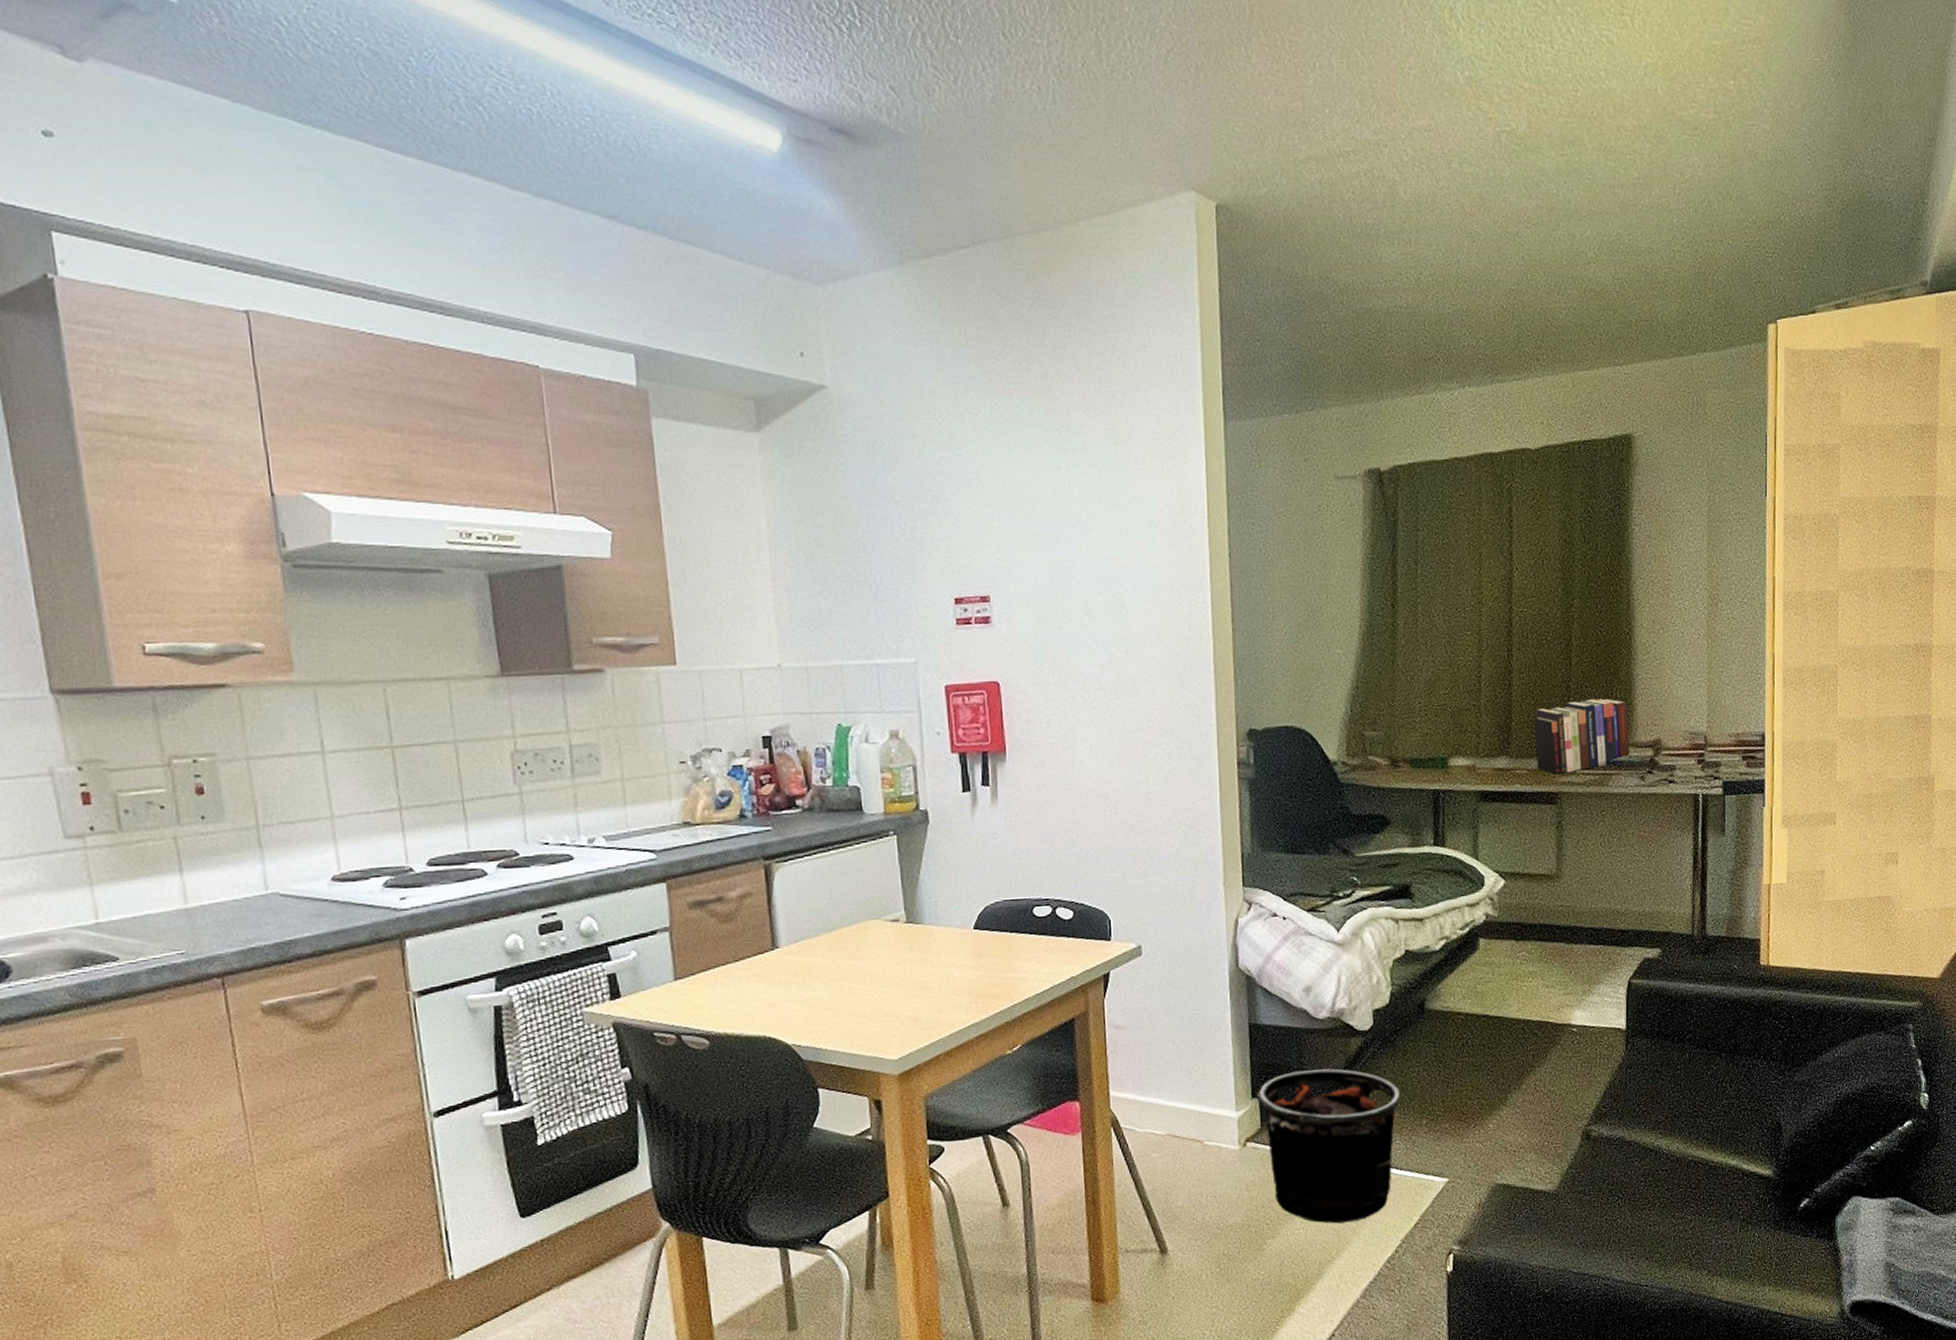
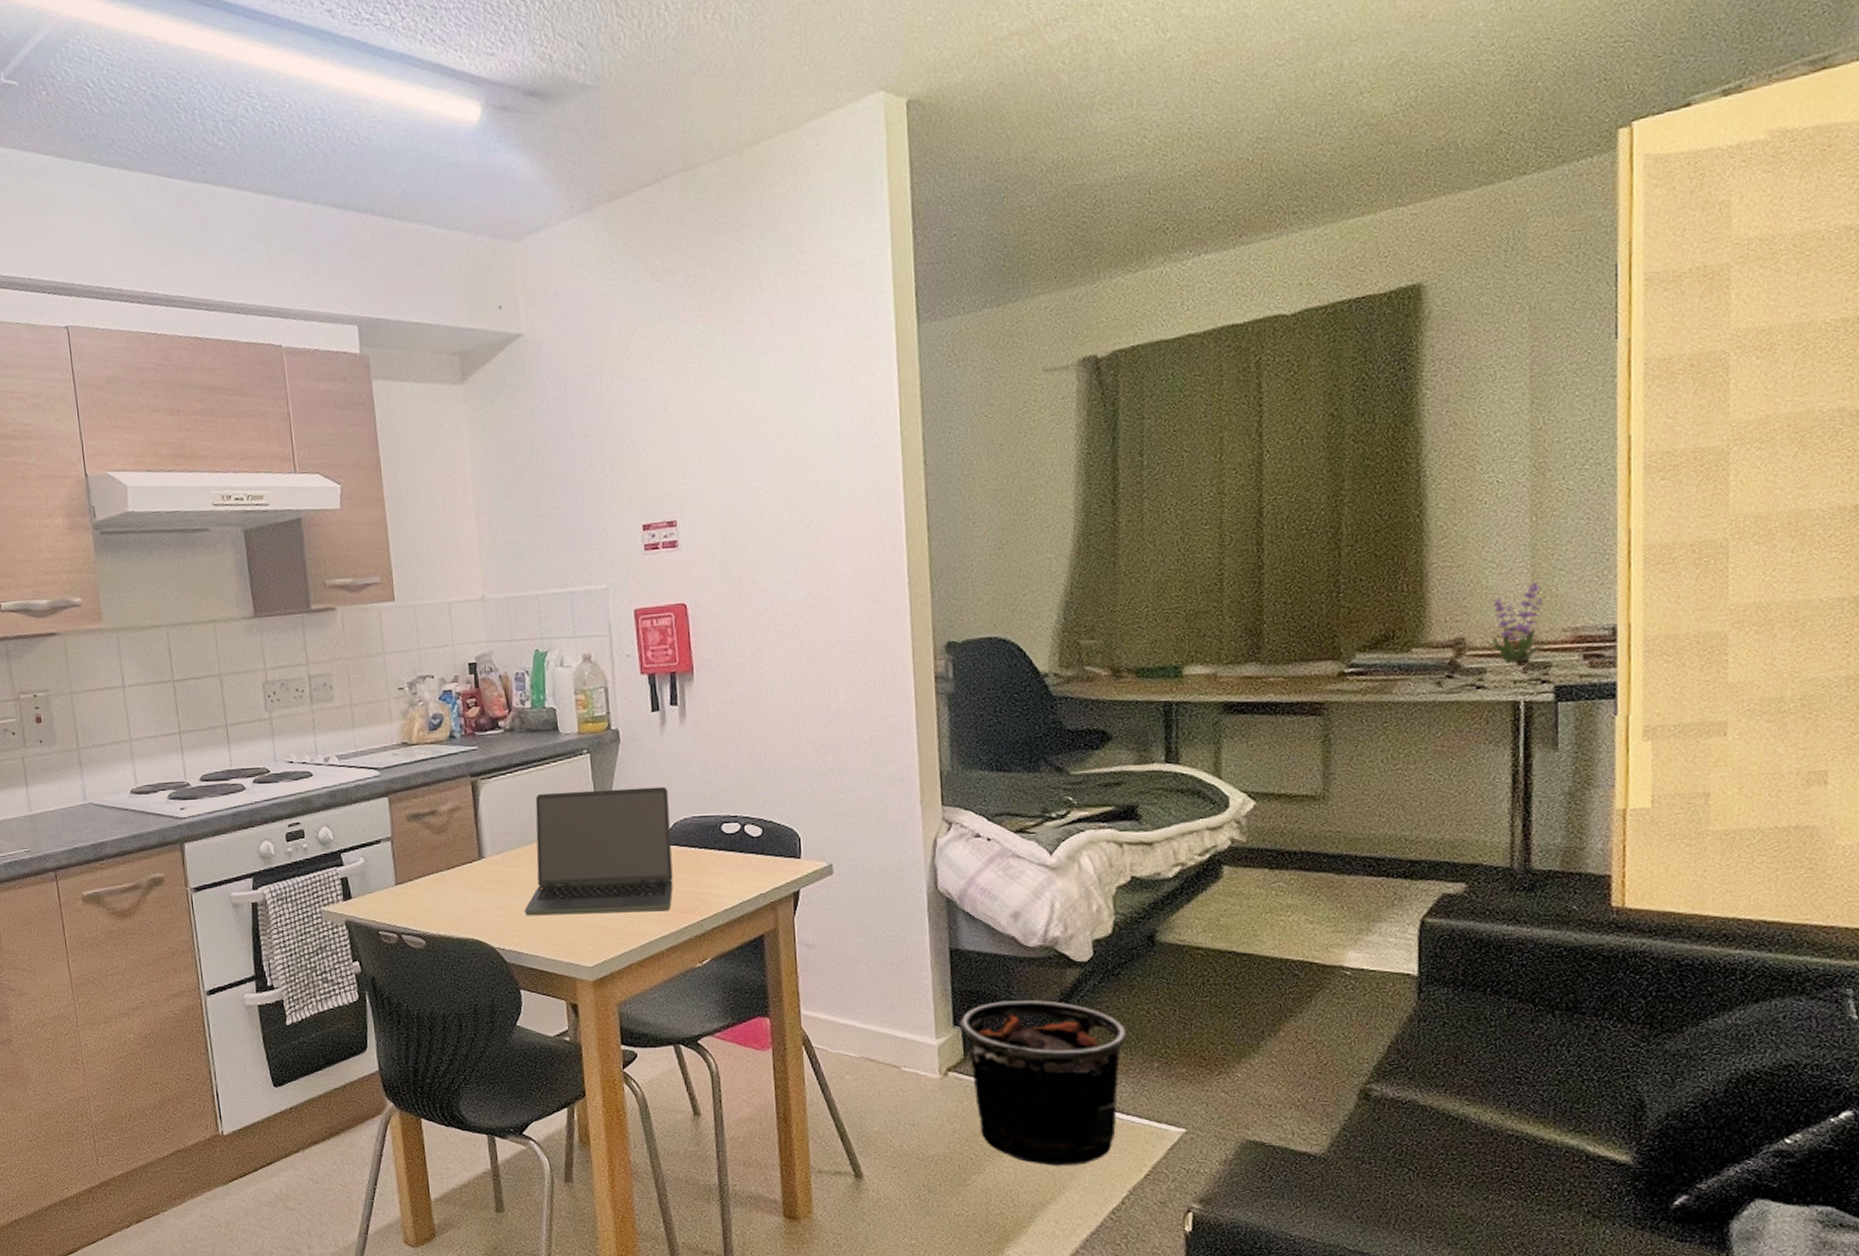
laptop: none [824,869,983,1009] -> present [525,786,673,916]
books: present [1534,698,1630,774] -> none [1292,592,1421,682]
plant: none [1672,694,1718,763] -> present [1481,581,1547,665]

